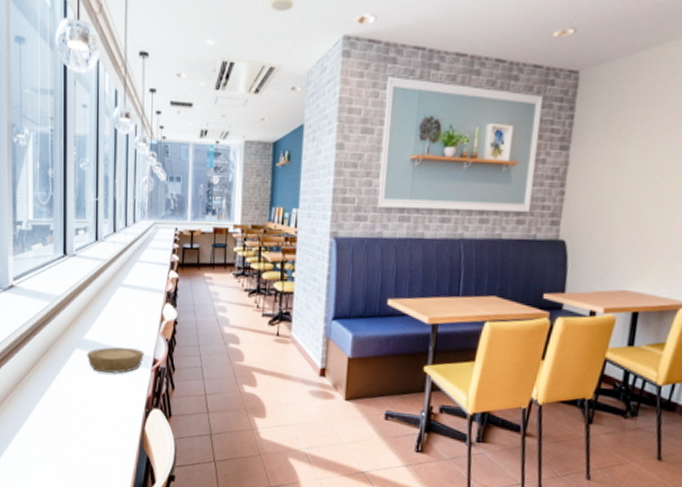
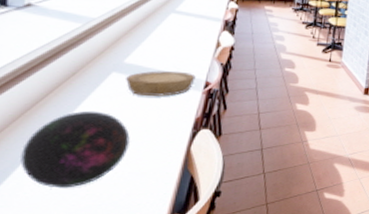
decorative orb: none [18,385,95,457] -> present [20,110,131,188]

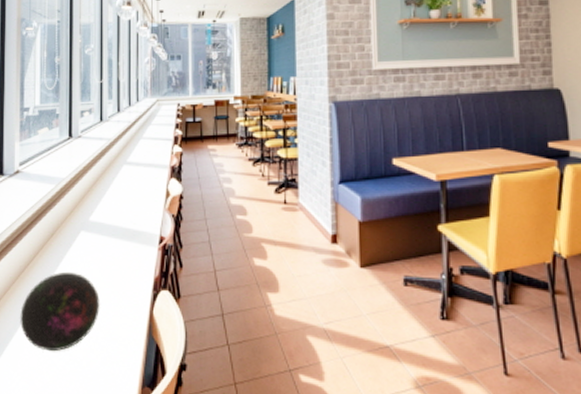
bowl: present [124,70,196,97] -> none [91,226,151,255]

